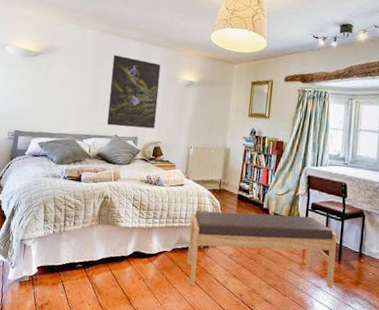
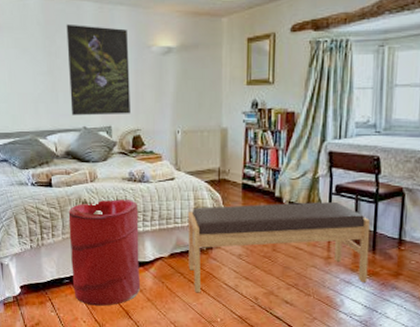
laundry hamper: none [84,197,151,292] -> present [68,199,140,306]

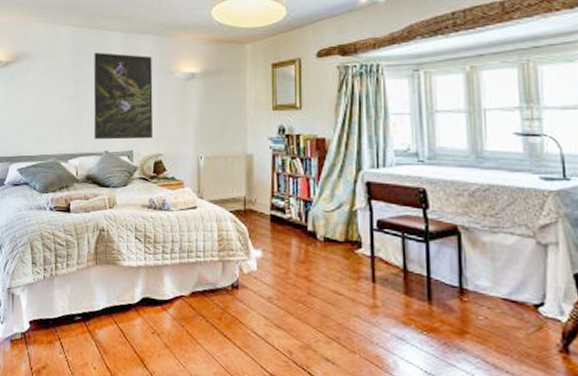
laundry hamper: present [68,199,140,306] -> none [84,228,158,351]
bench: present [187,201,370,293] -> none [210,238,425,342]

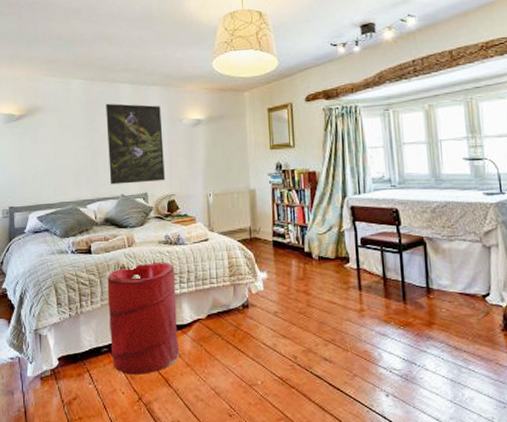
laundry hamper: none [84,228,158,351] -> present [107,262,179,375]

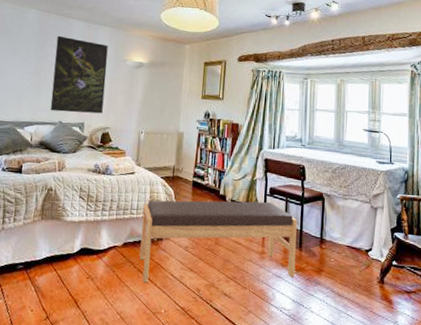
laundry hamper: present [107,262,179,375] -> none [26,188,99,294]
bench: none [222,253,402,355] -> present [139,200,297,283]

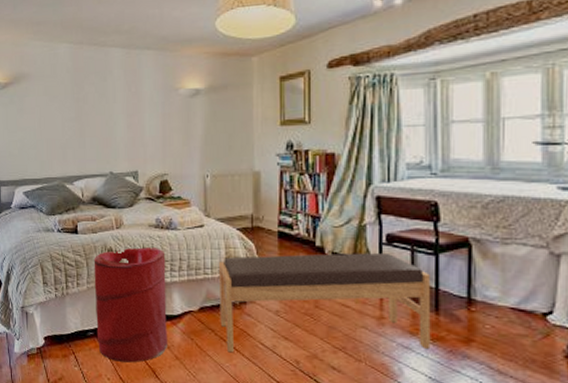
laundry hamper: none [26,188,99,294] -> present [93,247,167,363]
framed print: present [50,35,108,114] -> none [94,70,157,161]

